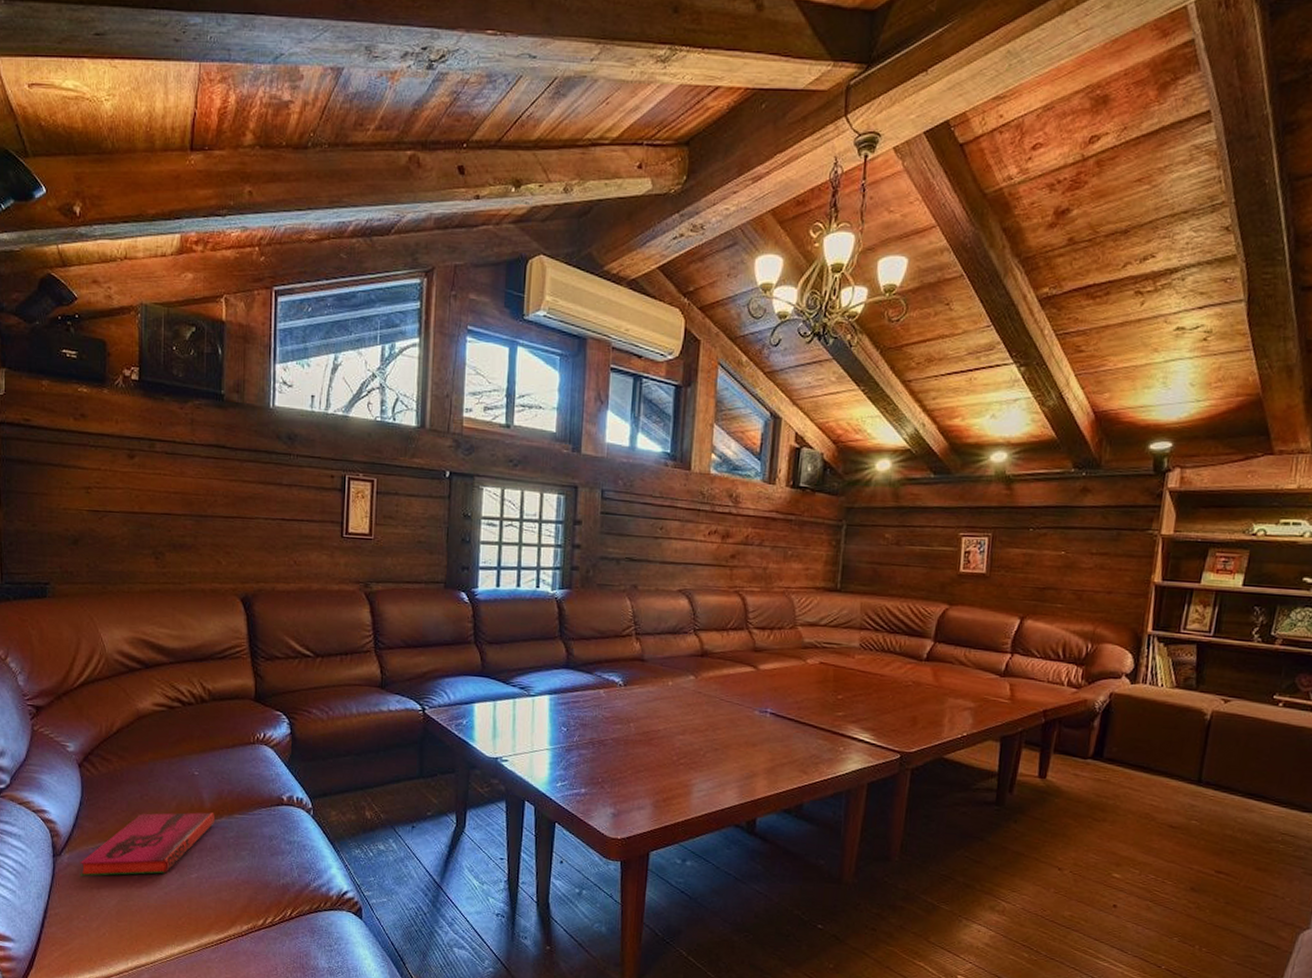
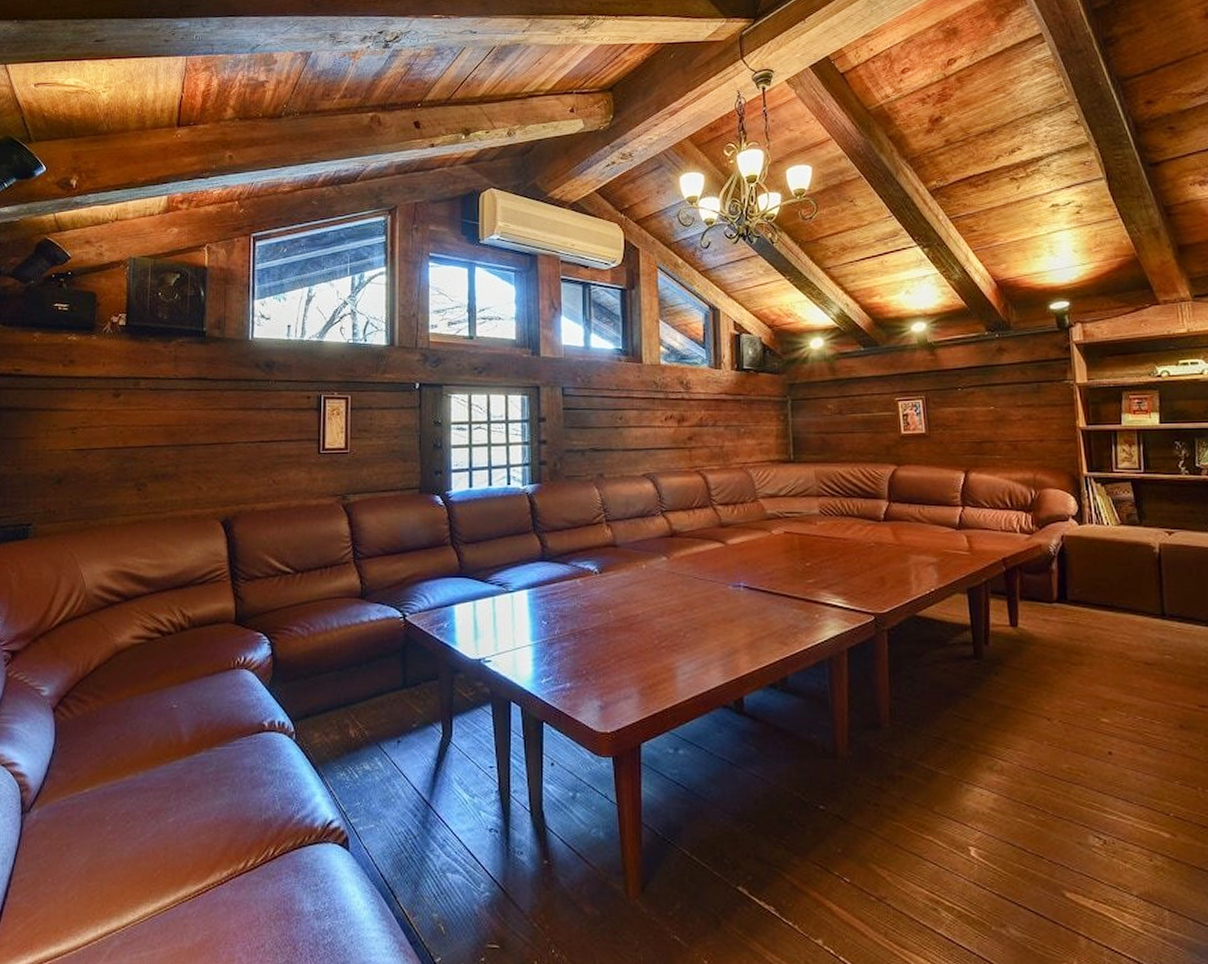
hardback book: present [80,812,214,877] -> none [49,747,193,833]

